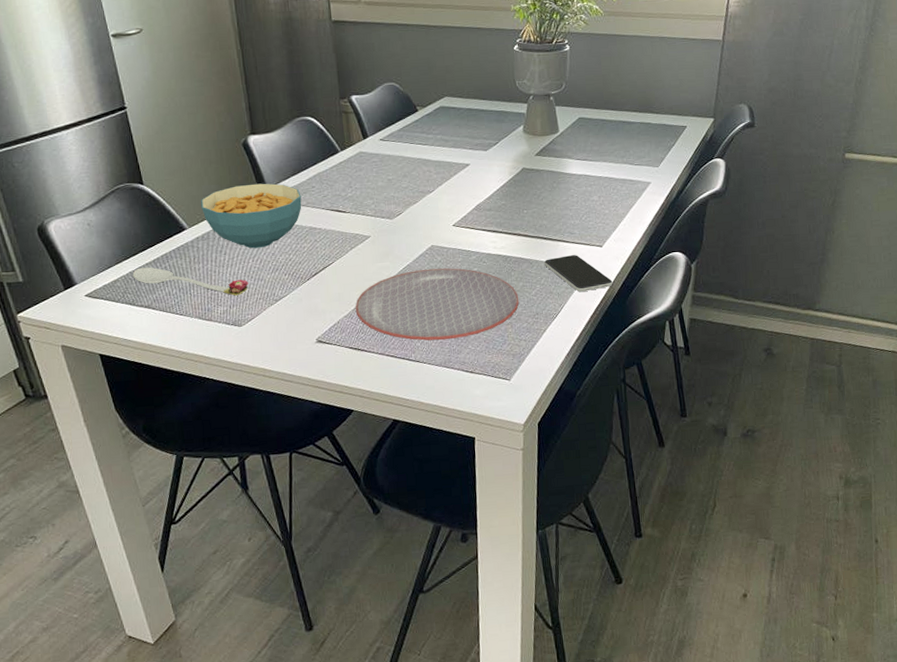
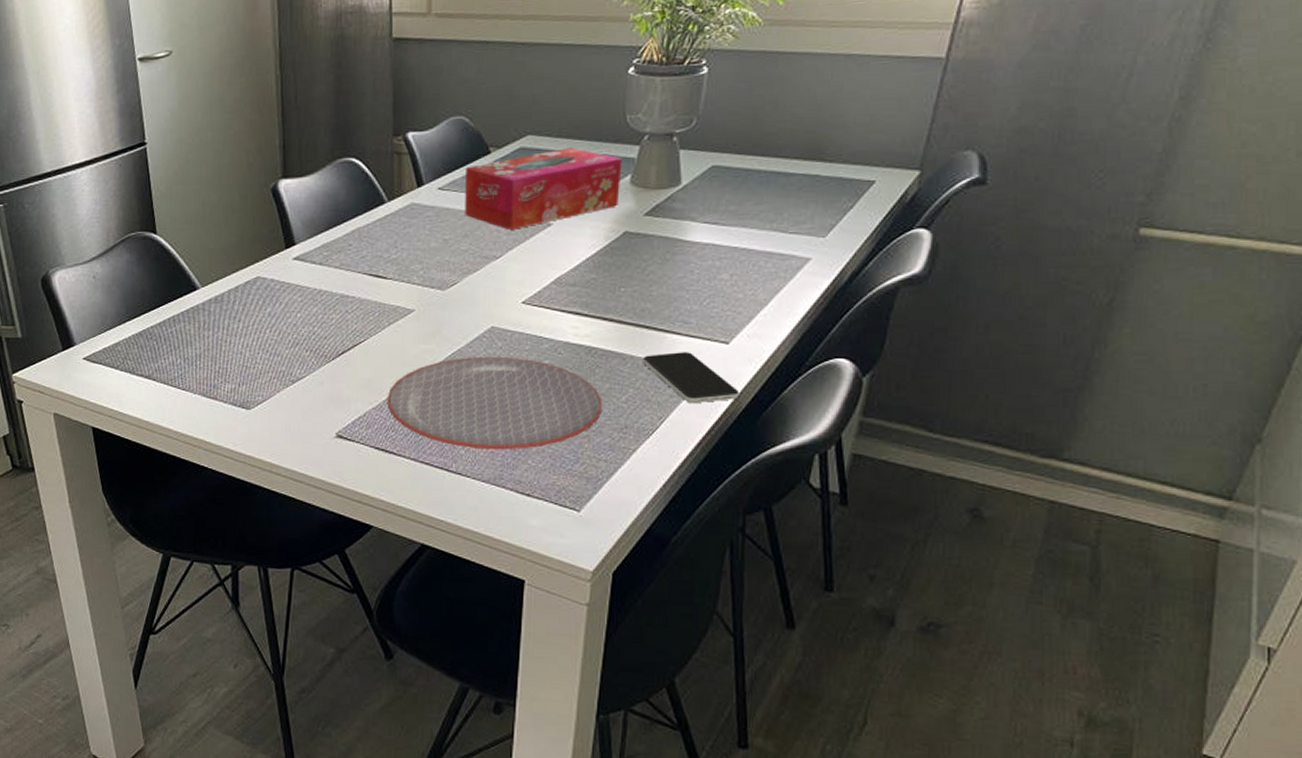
spoon: present [132,267,249,296] -> none [135,330,263,372]
cereal bowl: present [201,183,302,249] -> none [218,238,335,317]
tissue box: none [400,105,516,170] -> present [465,147,622,230]

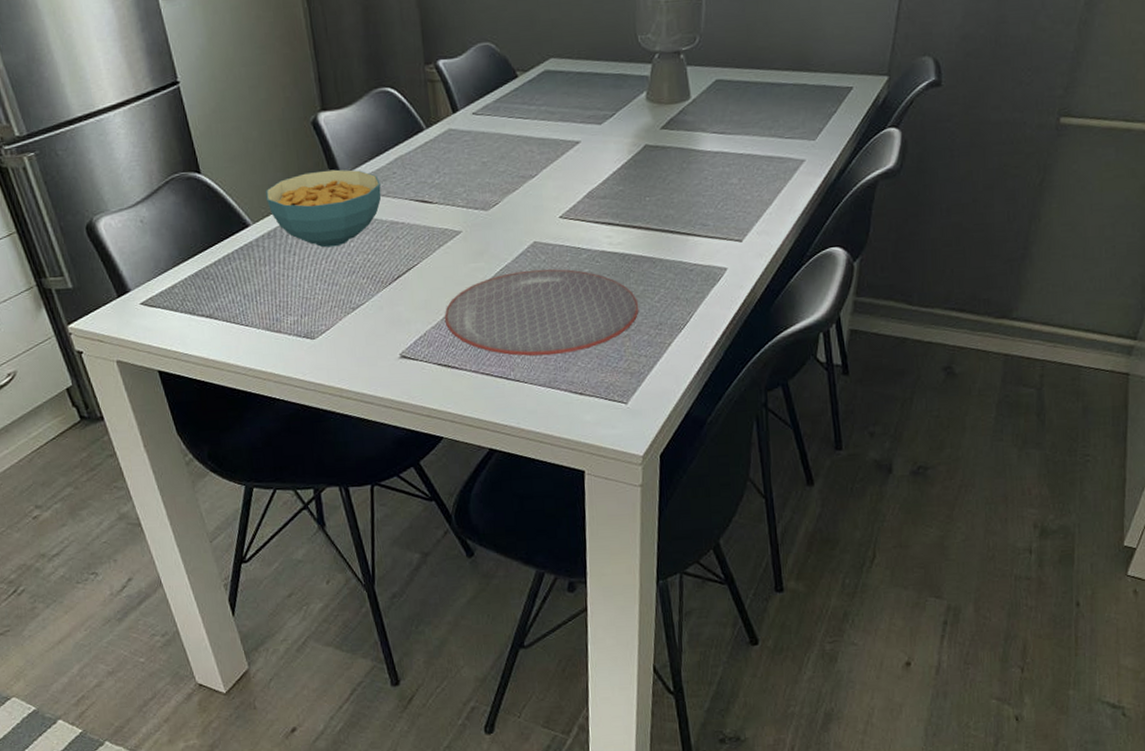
cereal bowl: none [218,238,335,317] -> present [266,169,382,248]
tissue box: present [465,147,622,230] -> none [496,67,638,150]
smartphone: present [643,352,740,404] -> none [670,252,755,298]

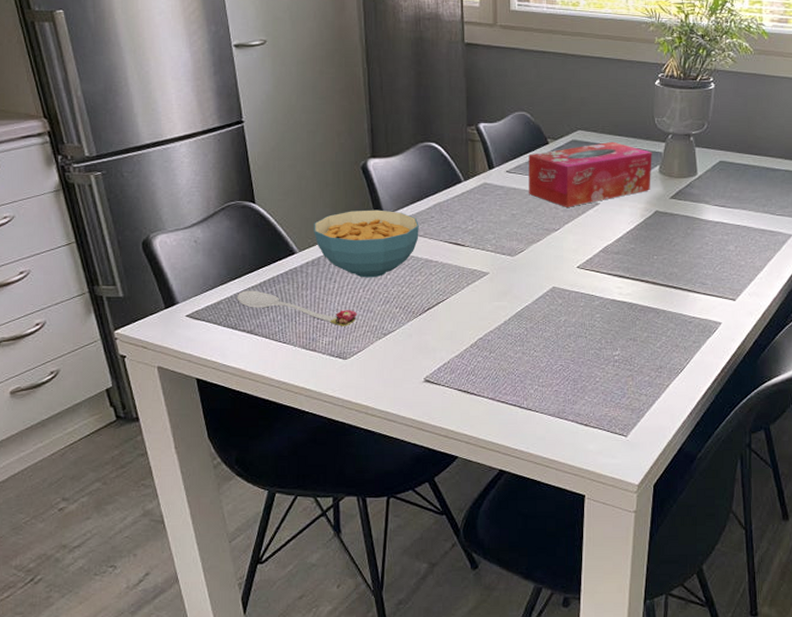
spoon: none [191,270,322,303] -> present [237,290,357,327]
plate: present [444,269,639,356] -> none [467,311,642,389]
tissue box: none [496,67,638,150] -> present [529,141,652,207]

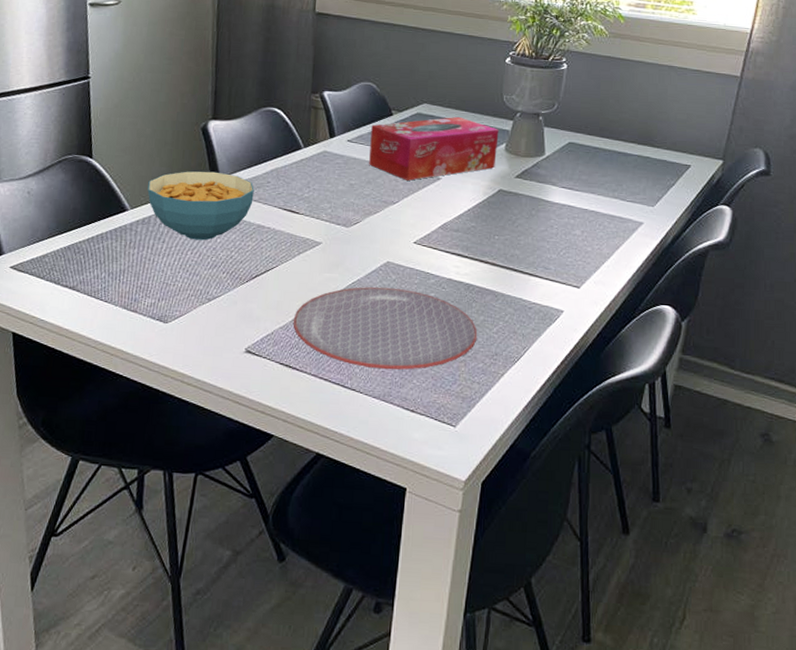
spoon: present [237,290,357,327] -> none [63,245,183,289]
plate: none [467,311,642,389] -> present [293,286,478,370]

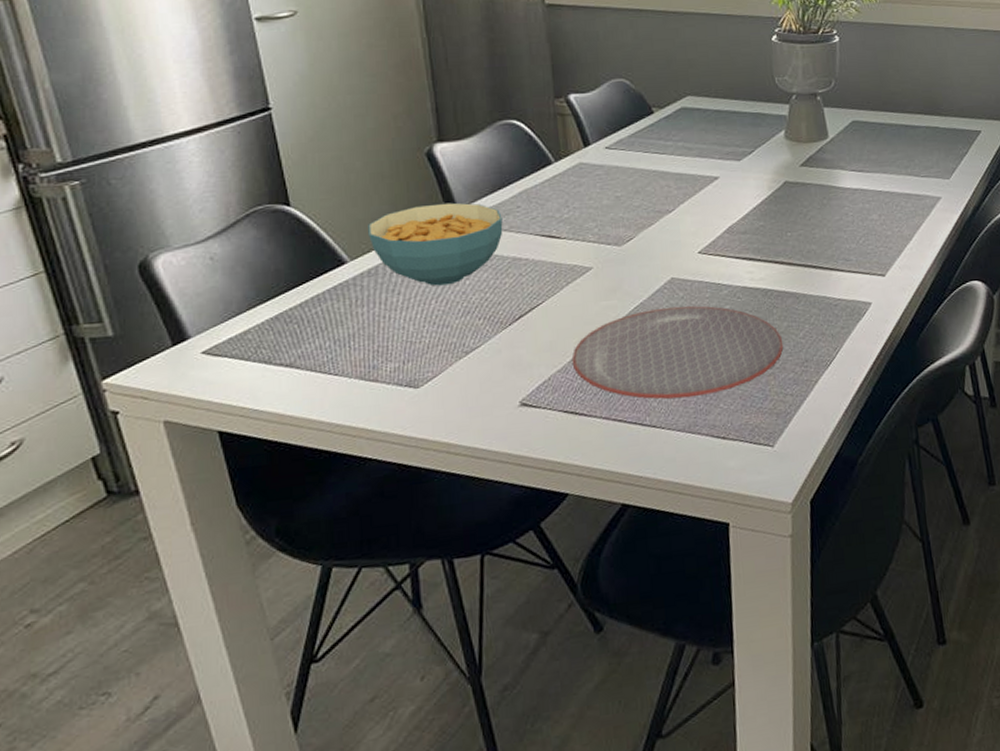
tissue box: present [369,116,499,181] -> none [631,106,777,185]

